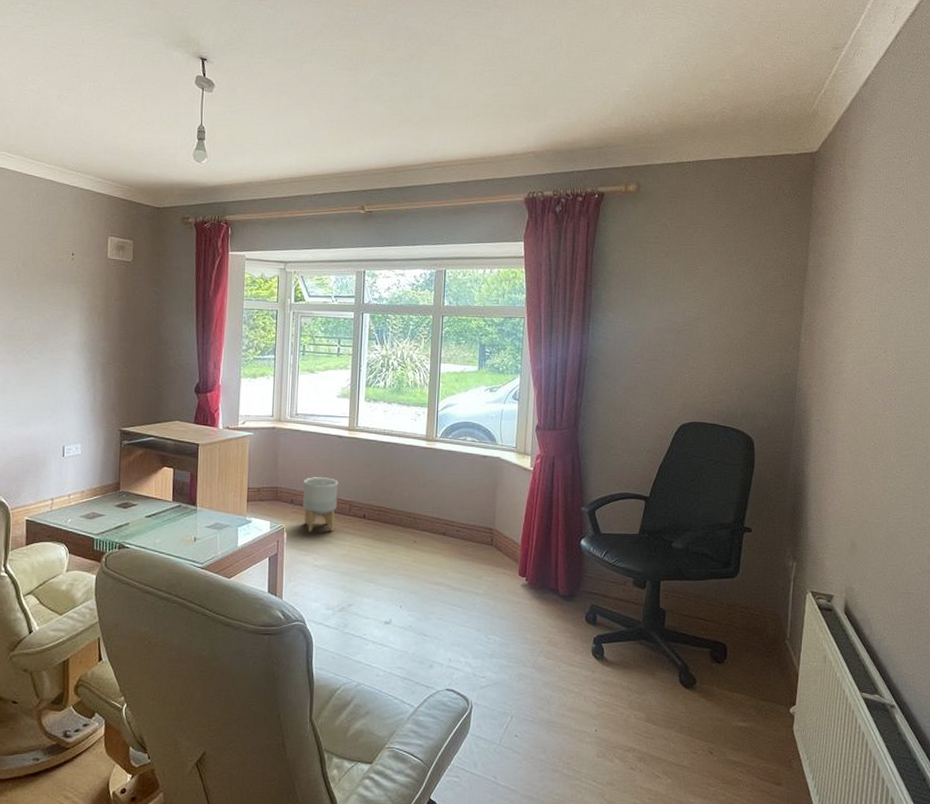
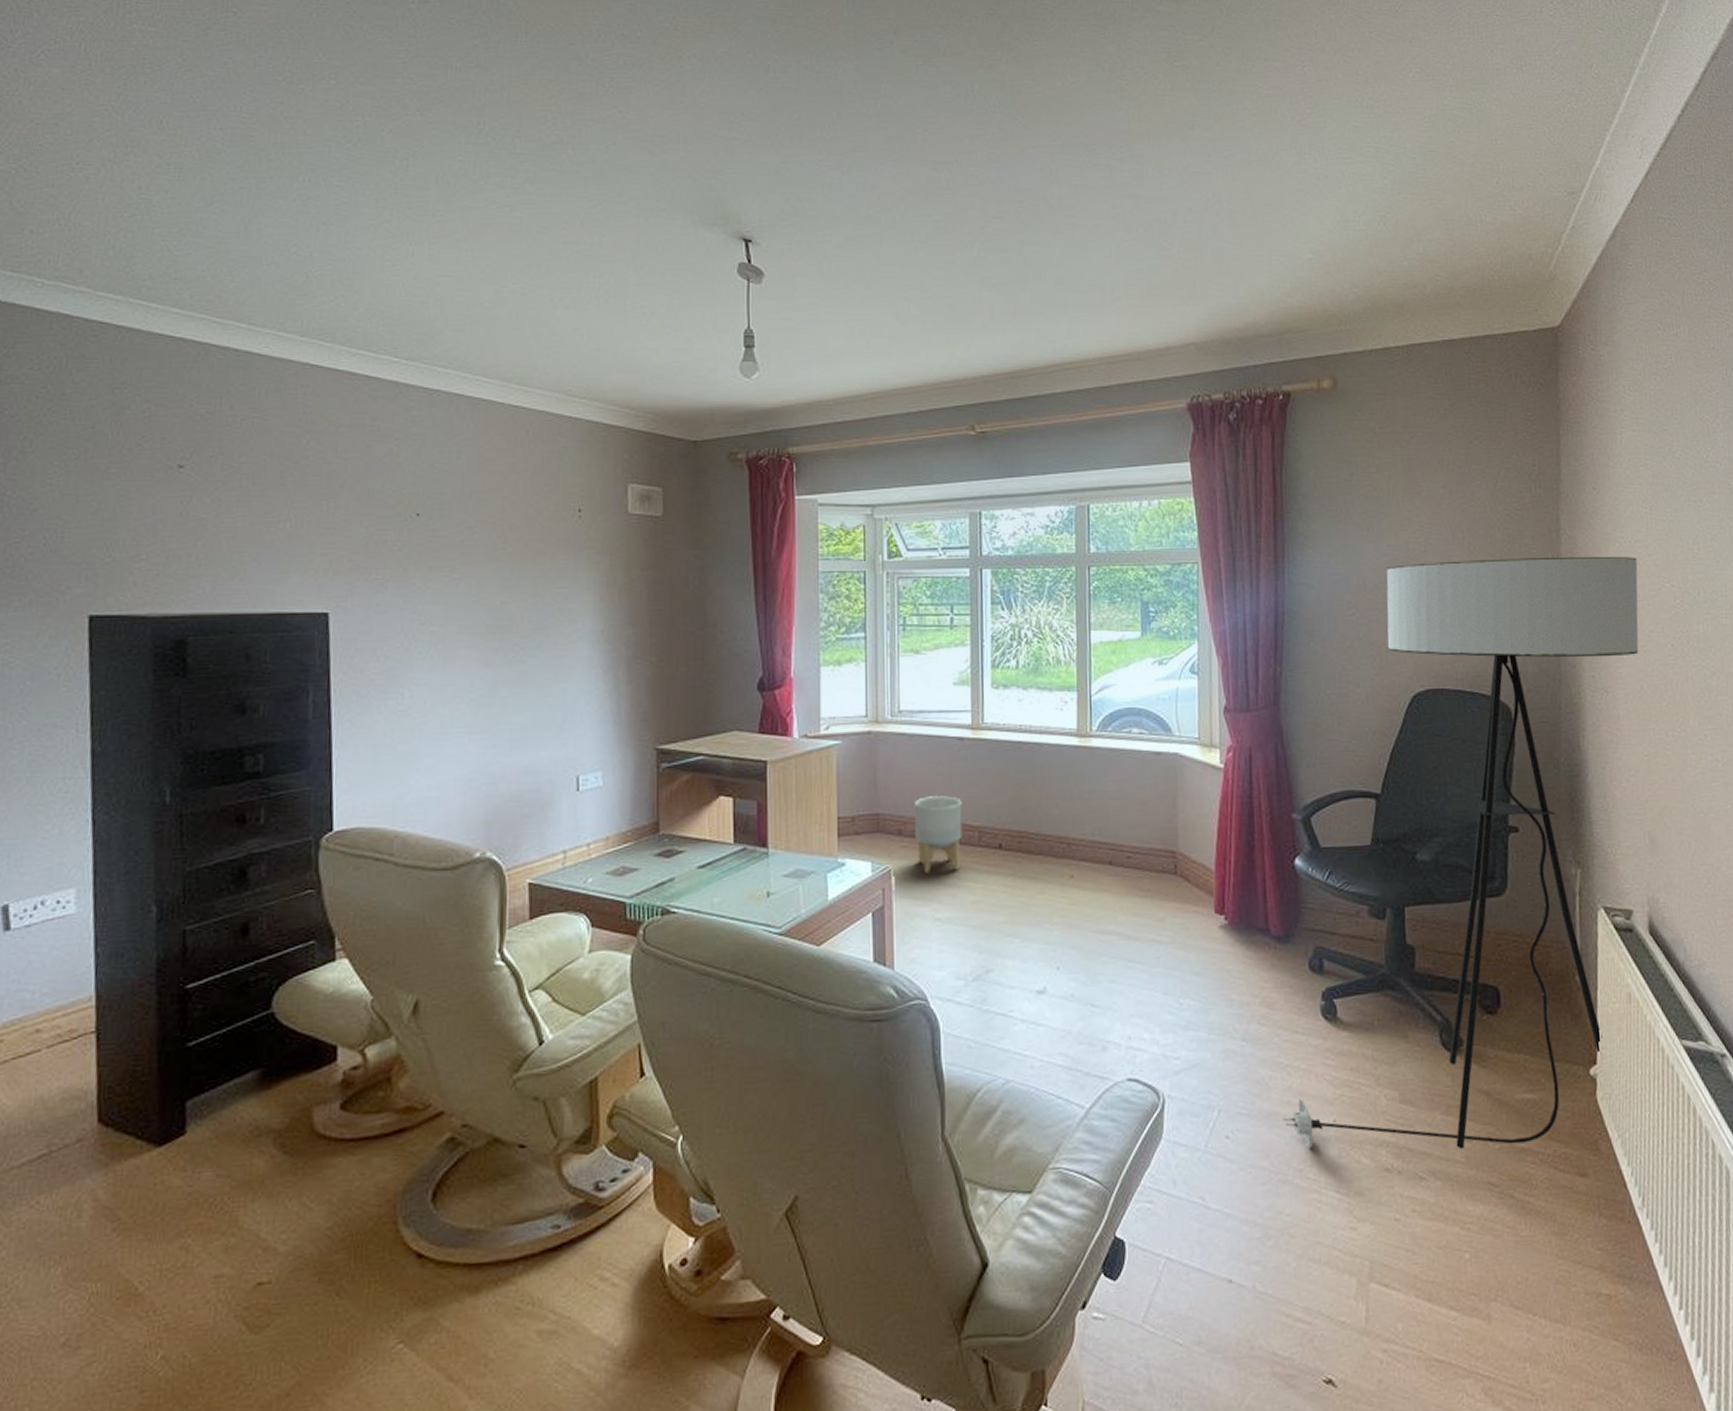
floor lamp: none [558,327,861,758] -> present [1283,556,1639,1149]

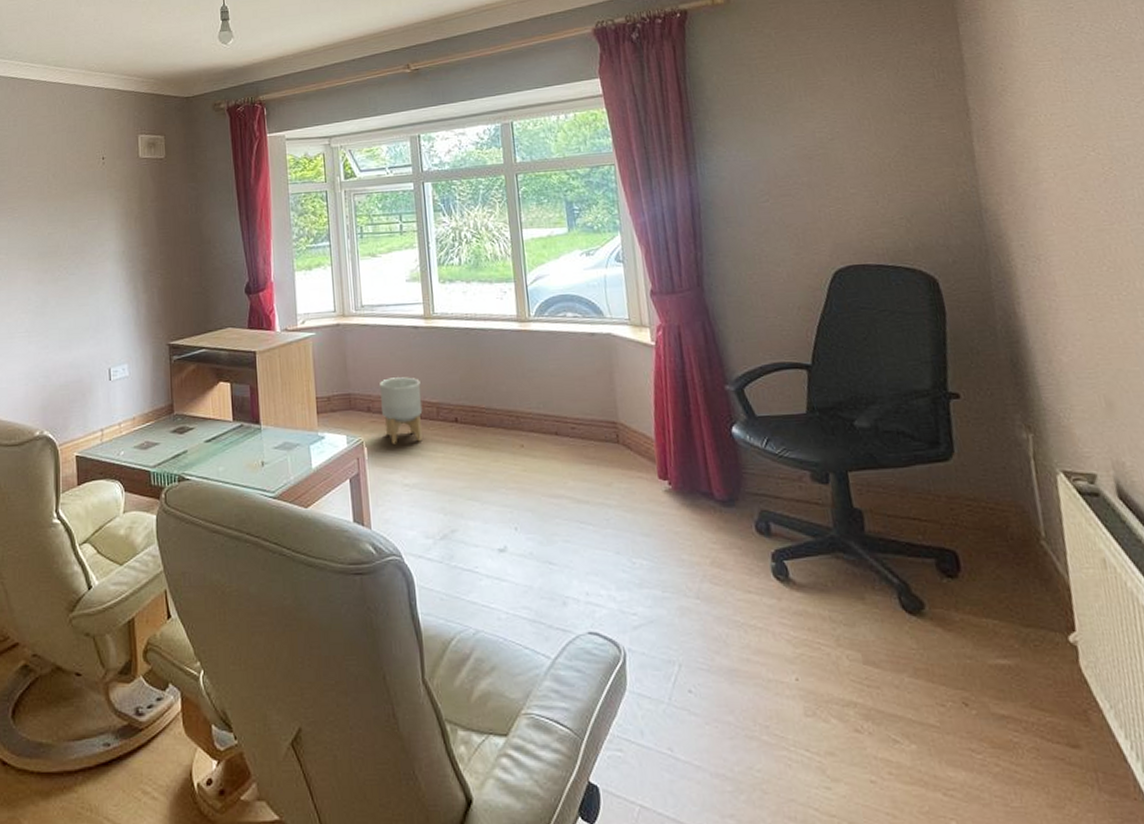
floor lamp: present [1283,556,1639,1149] -> none [744,129,1079,713]

